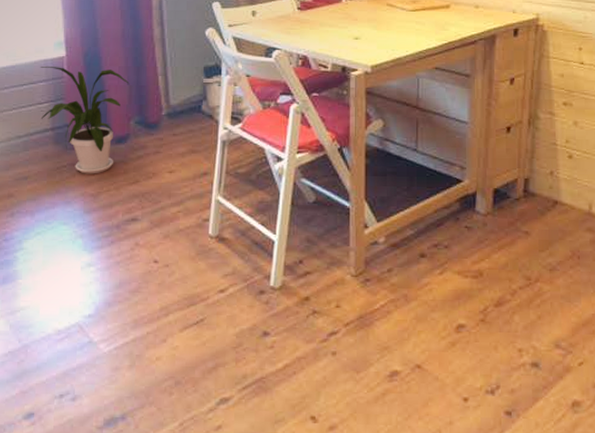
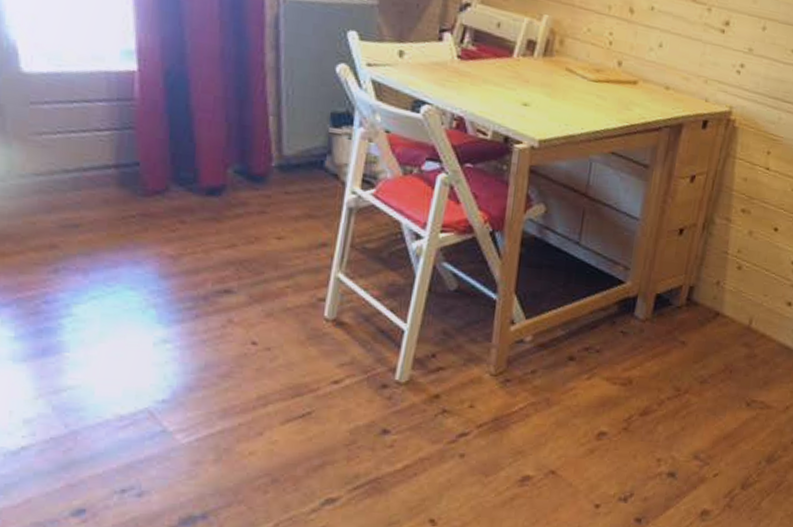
house plant: present [40,67,130,174] -> none [98,80,229,231]

